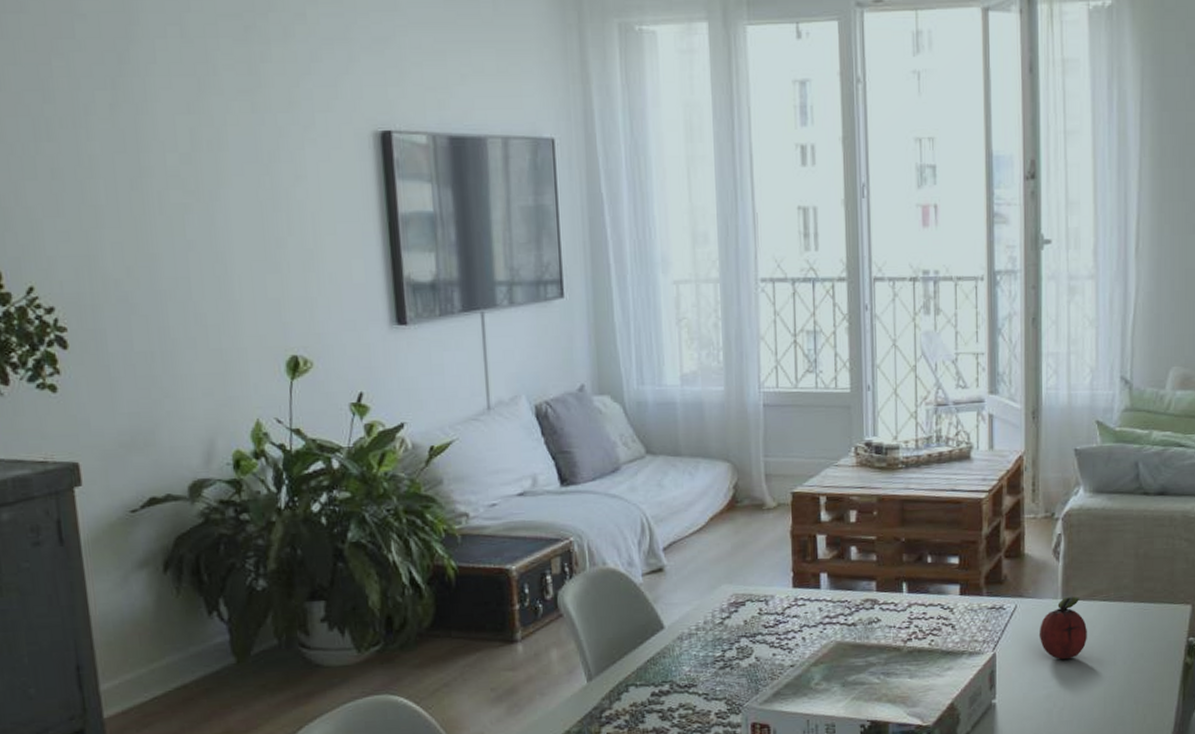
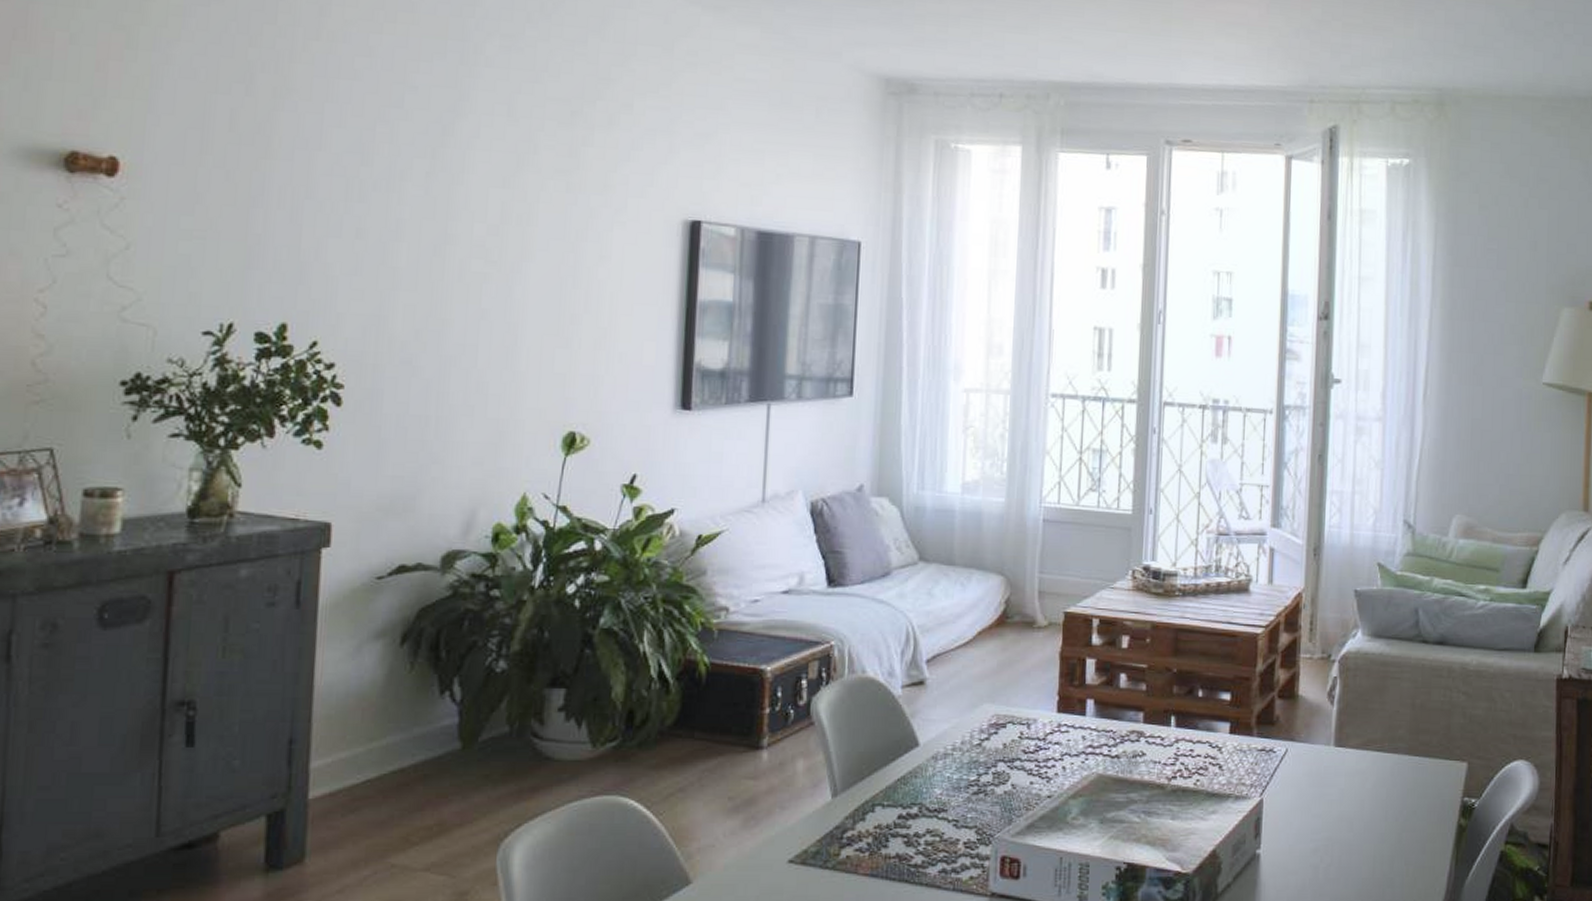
fruit: present [1038,596,1087,660] -> none [1308,743,1359,812]

